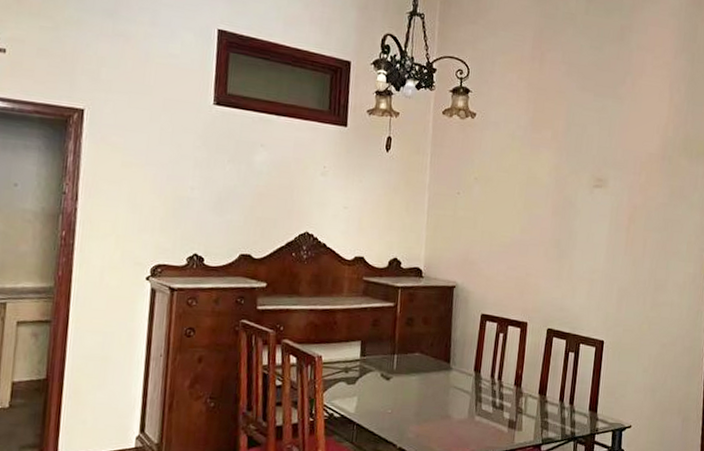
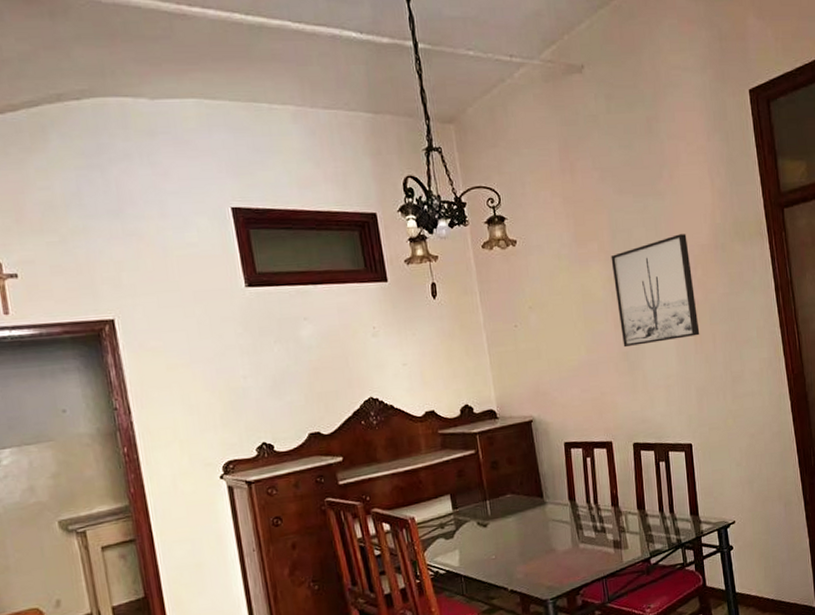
wall art: none [557,139,638,238] -> present [611,234,700,348]

